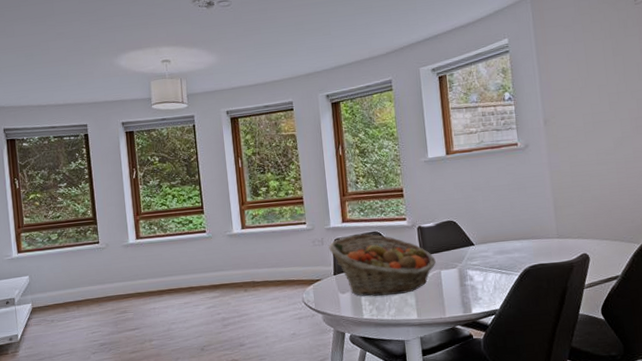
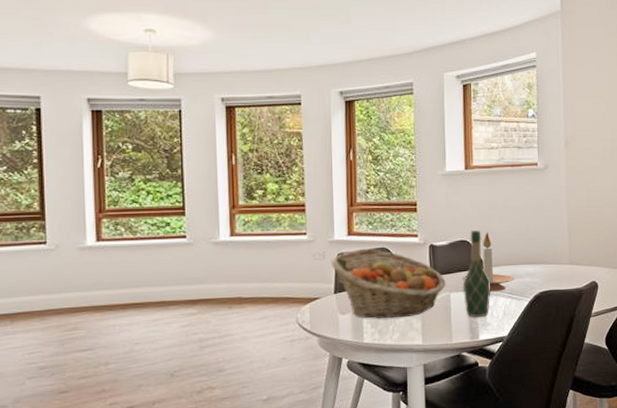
candle holder: none [451,212,503,268] -> present [462,232,515,292]
wine bottle: none [452,211,481,293] -> present [462,230,491,317]

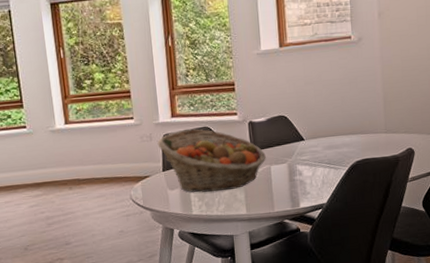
wine bottle: present [462,230,491,317] -> none [282,105,310,187]
candle holder: present [462,232,515,292] -> none [281,107,332,163]

